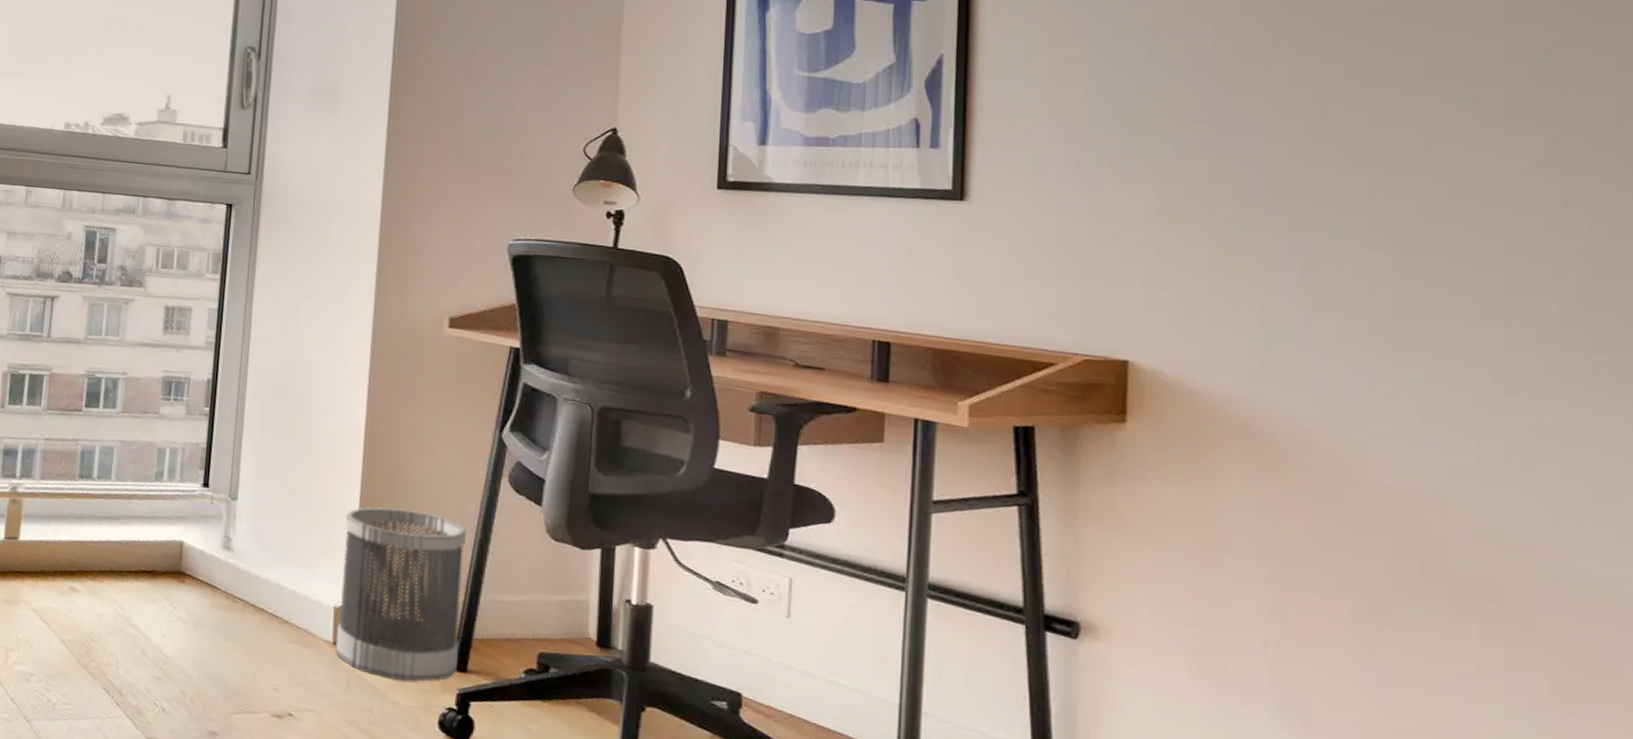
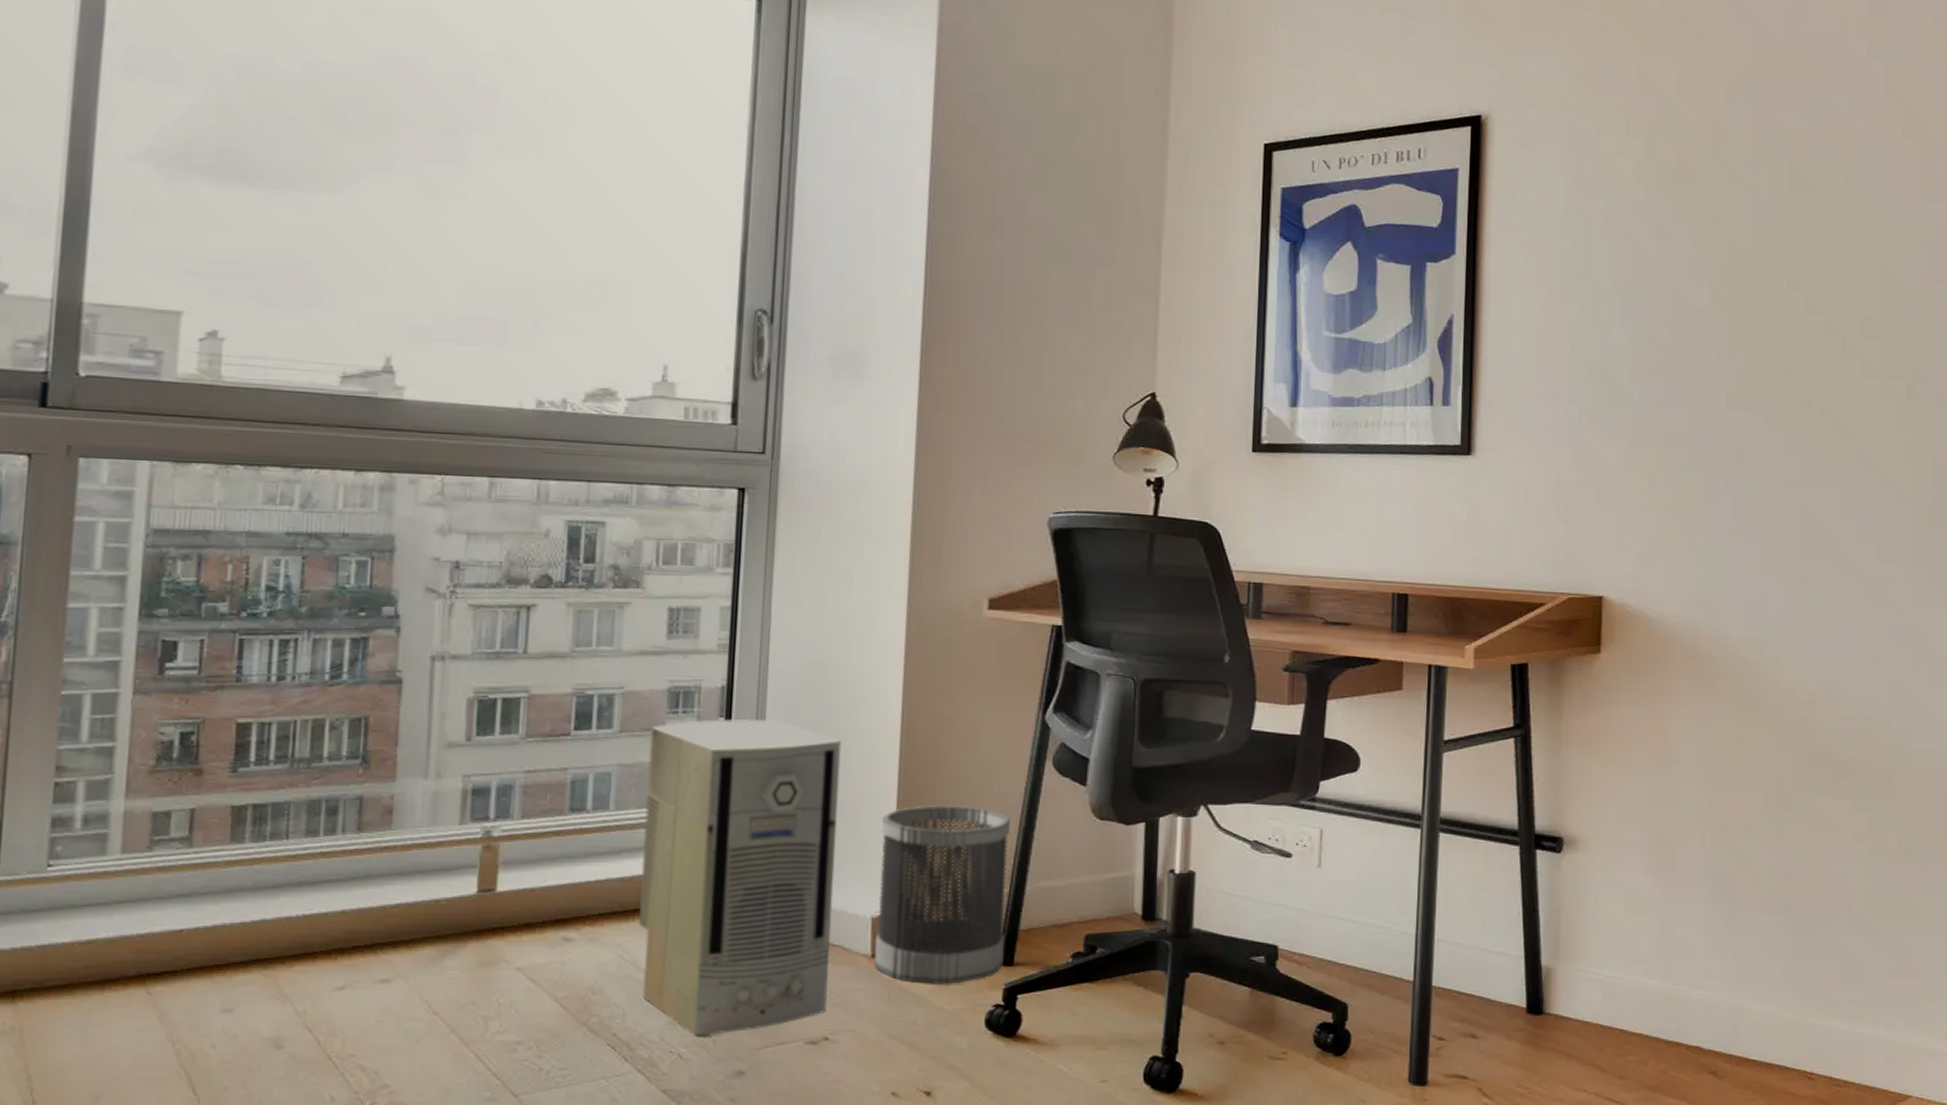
air purifier: none [131,408,311,696] -> present [638,718,842,1037]

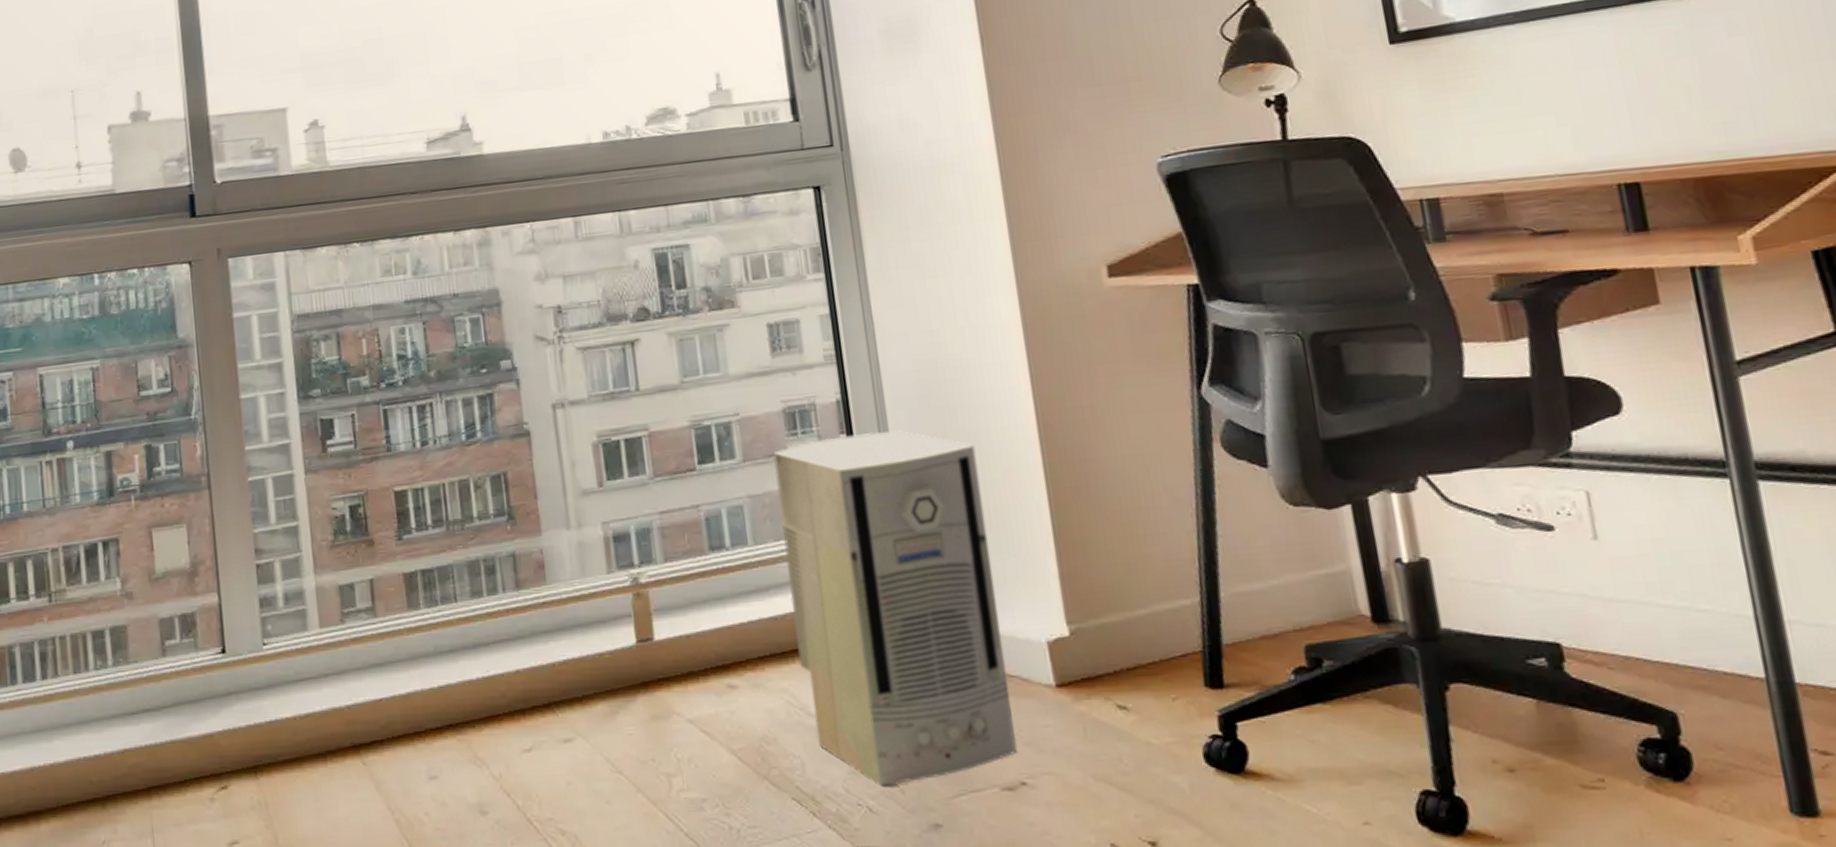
wastebasket: present [873,804,1010,984] -> none [1036,505,1212,715]

